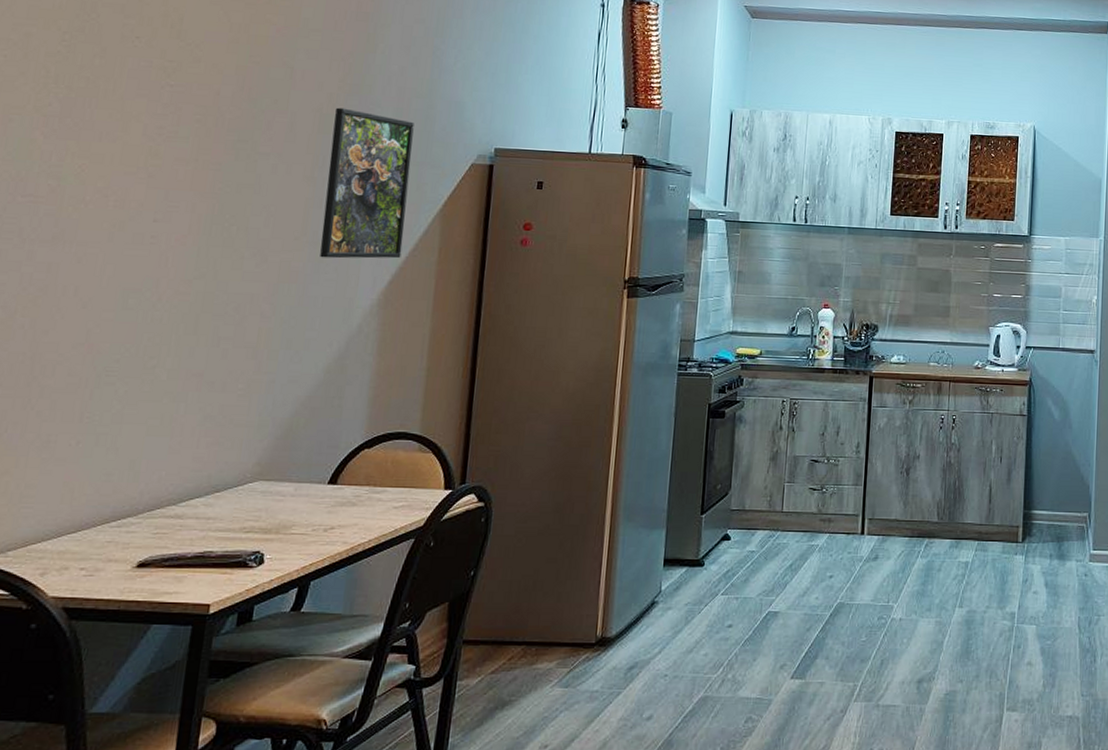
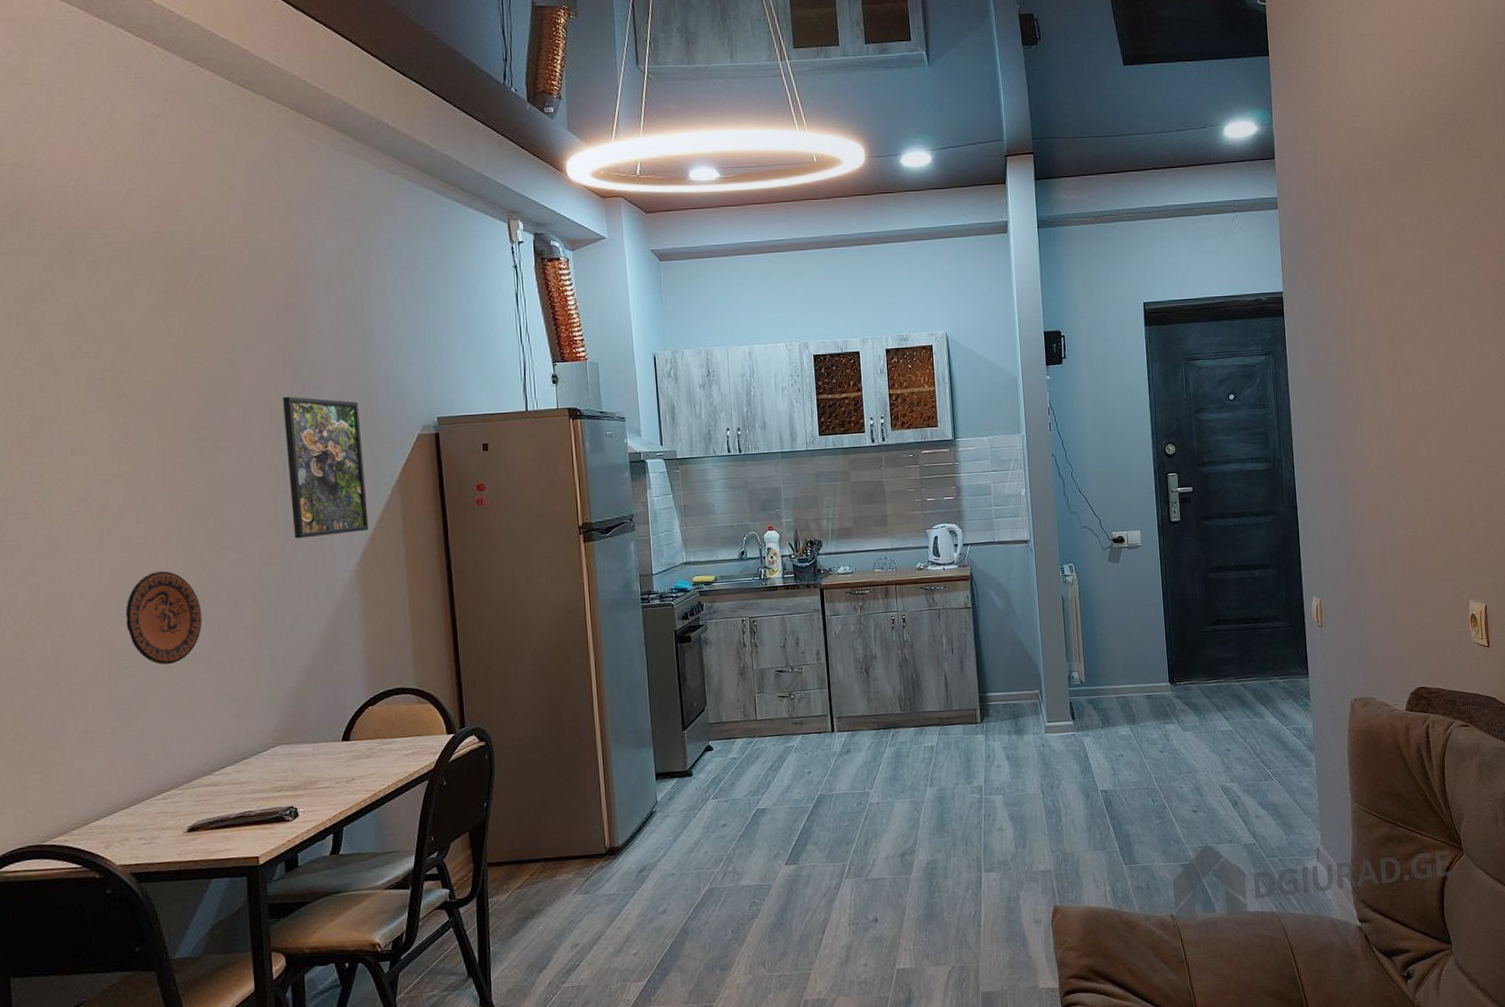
decorative plate: none [117,275,204,378] -> present [125,571,203,665]

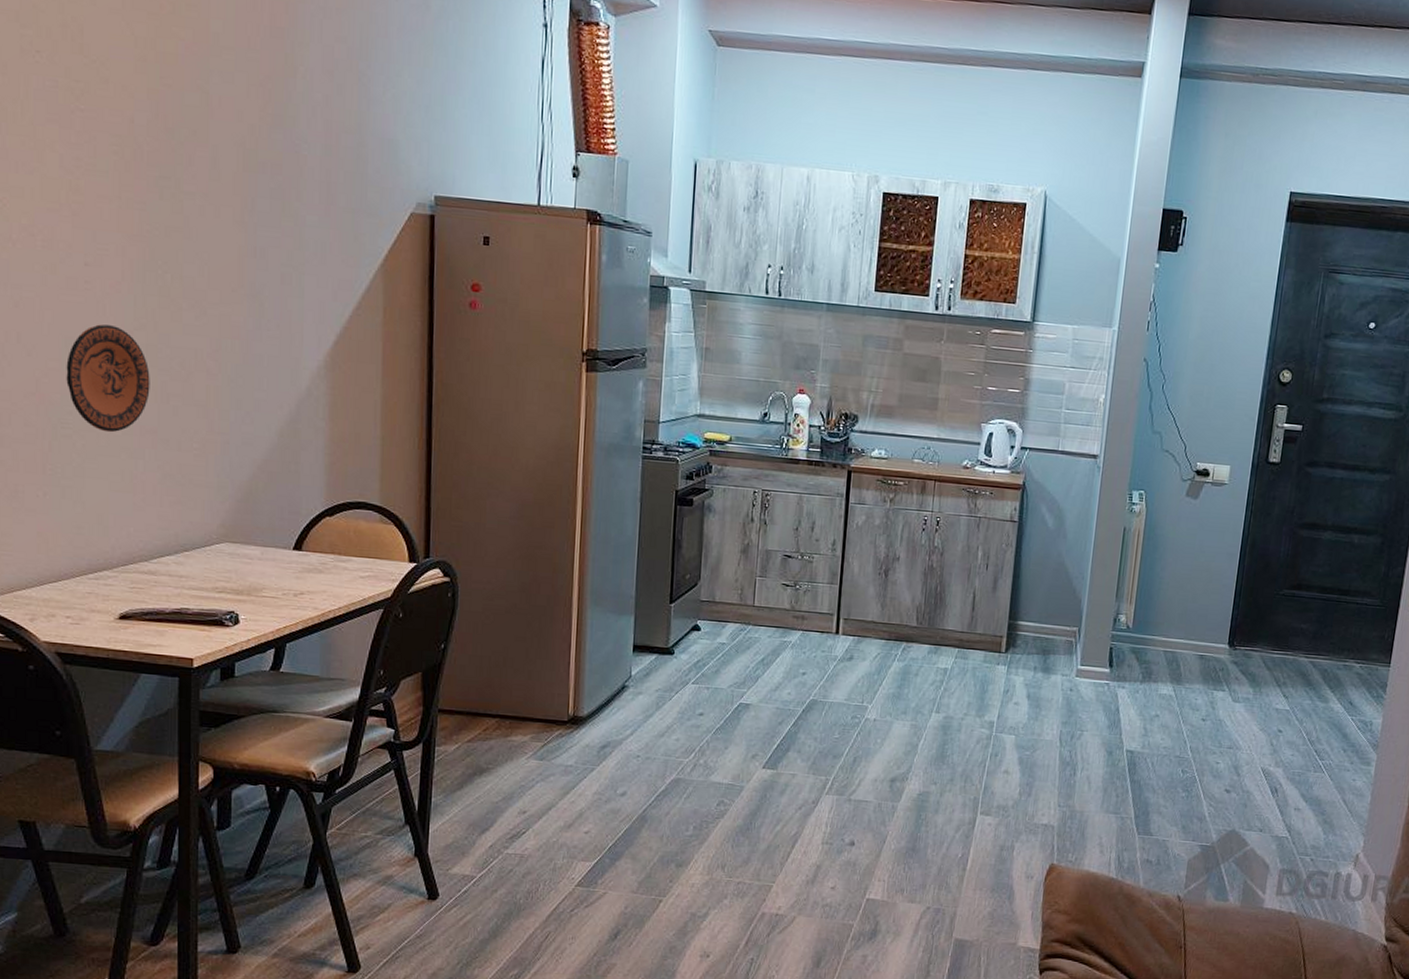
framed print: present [283,396,369,539] -> none [259,142,346,317]

